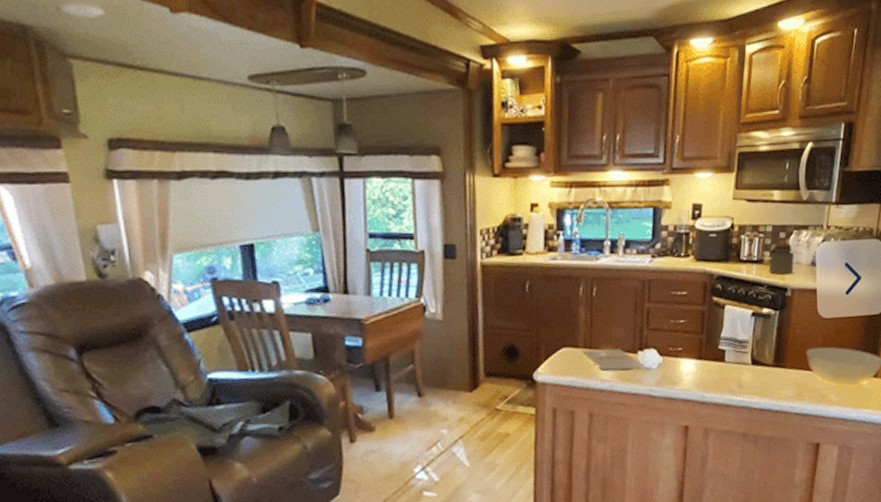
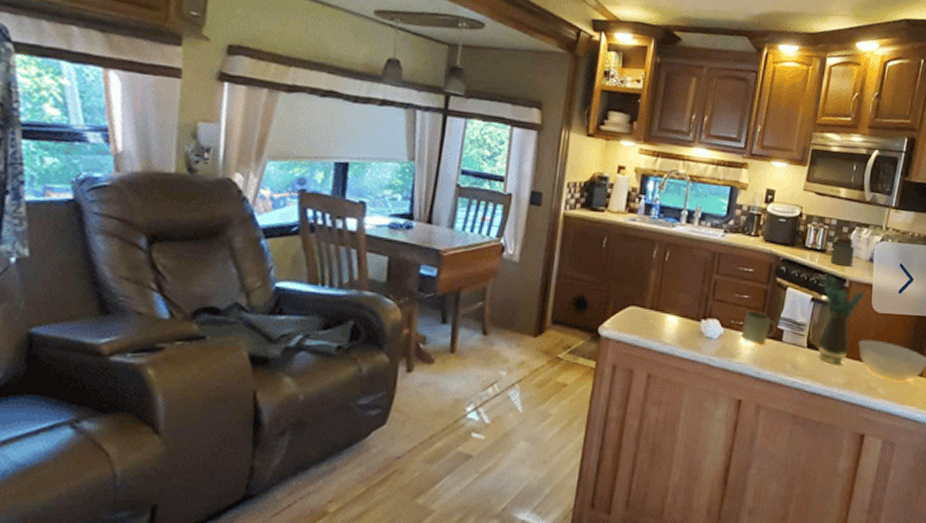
magazine: present [580,348,648,371] -> none [646,311,709,338]
mug: none [681,334,718,369] -> present [742,310,777,345]
vase: none [760,284,809,379] -> present [817,272,865,365]

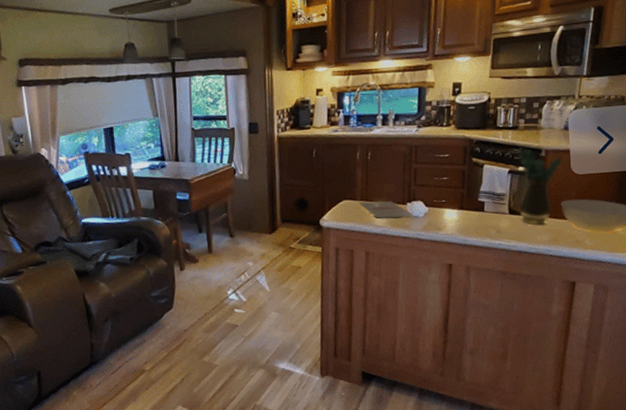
magazine: none [646,311,709,338] -> present [358,201,415,219]
mug: present [742,310,777,345] -> none [445,189,478,217]
jar: present [830,236,855,268] -> none [524,111,548,139]

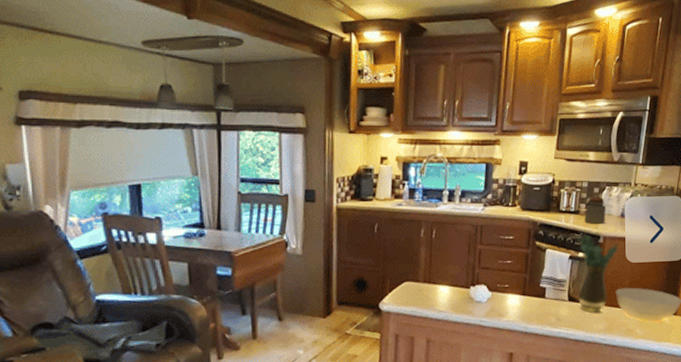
magazine: present [358,201,415,219] -> none [420,283,478,303]
jar: none [524,111,548,139] -> present [584,197,607,225]

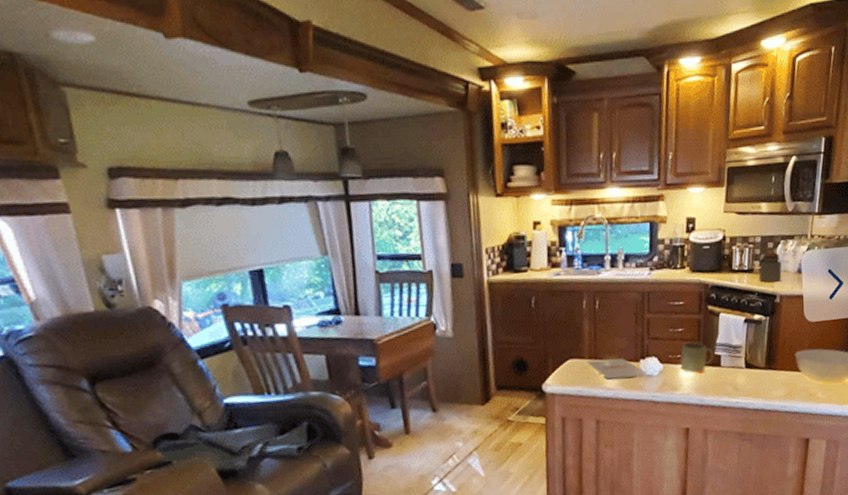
magazine: none [420,283,478,303] -> present [585,358,649,380]
mug: none [508,273,540,303] -> present [680,342,714,374]
vase: present [577,232,619,314] -> none [752,292,796,380]

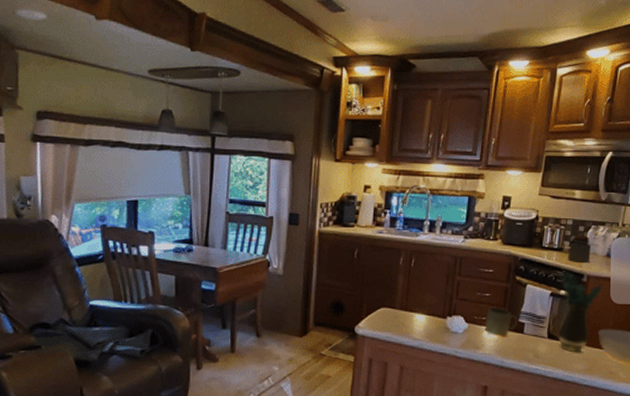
magazine: present [585,358,649,380] -> none [396,311,454,332]
vase: none [752,292,796,380] -> present [558,269,603,353]

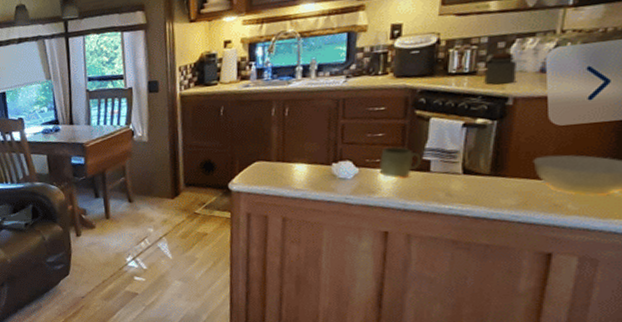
vase: present [558,269,603,353] -> none [473,95,537,187]

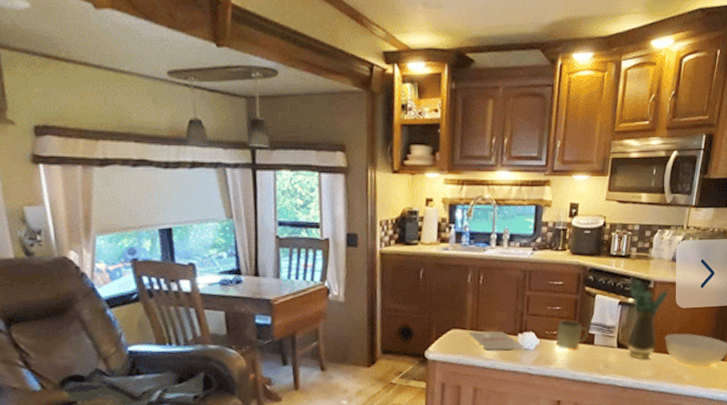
magazine: none [273,161,343,181] -> present [467,331,526,351]
vase: none [473,95,537,187] -> present [627,277,669,360]
jar: present [484,52,518,85] -> none [635,240,658,270]

